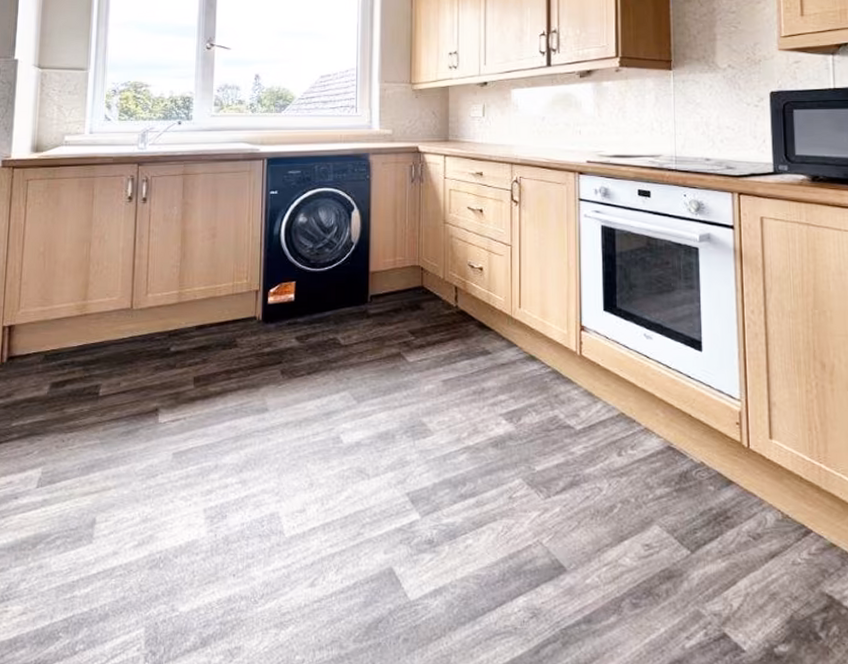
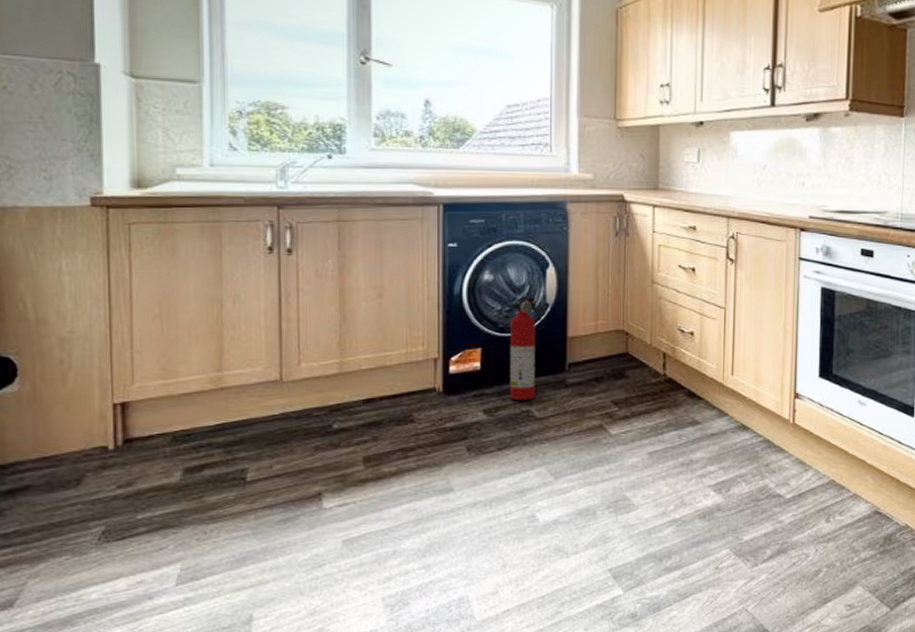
fire extinguisher: none [318,236,348,329] -> present [507,297,542,400]

